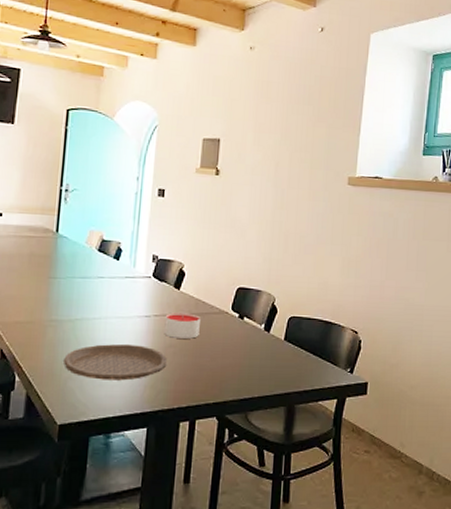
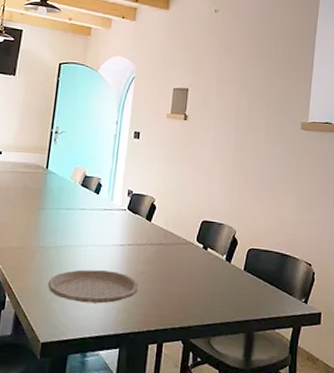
candle: present [164,313,200,339] -> none [136,242,169,267]

